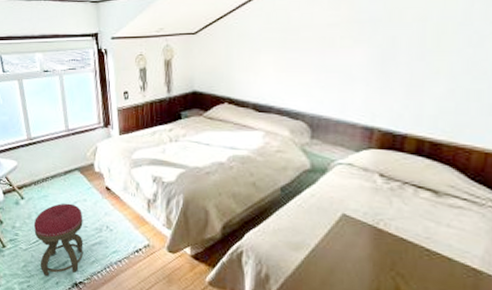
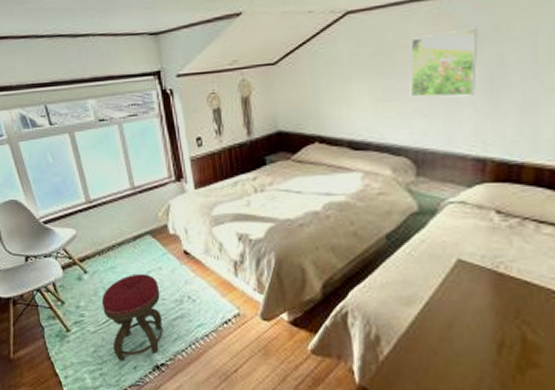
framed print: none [310,13,374,72] -> present [409,27,478,98]

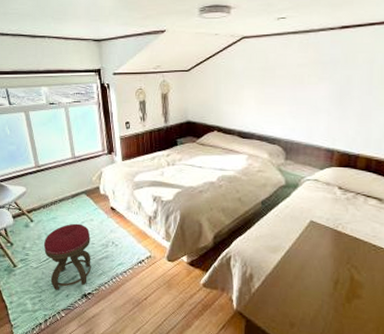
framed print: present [409,27,478,98] -> none [284,56,334,105]

